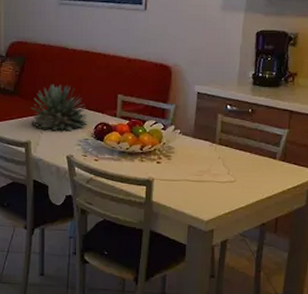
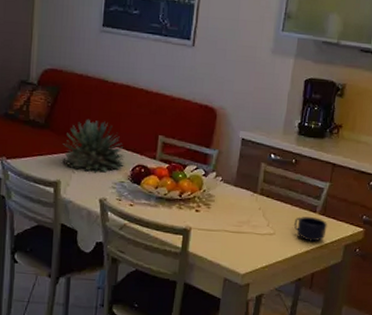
mug: none [254,163,288,187] -> present [293,216,327,242]

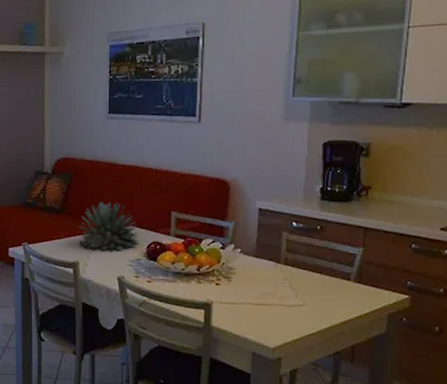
mug: present [293,216,327,242] -> none [325,285,365,312]

